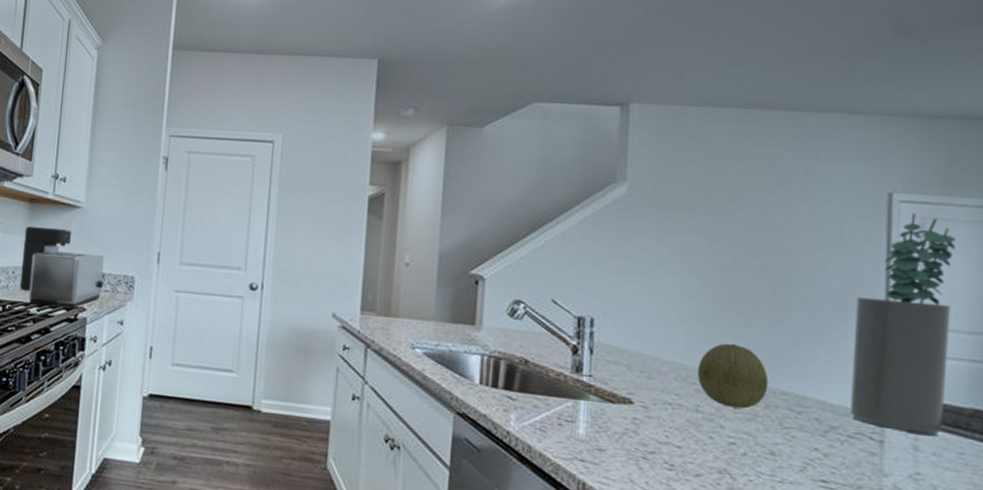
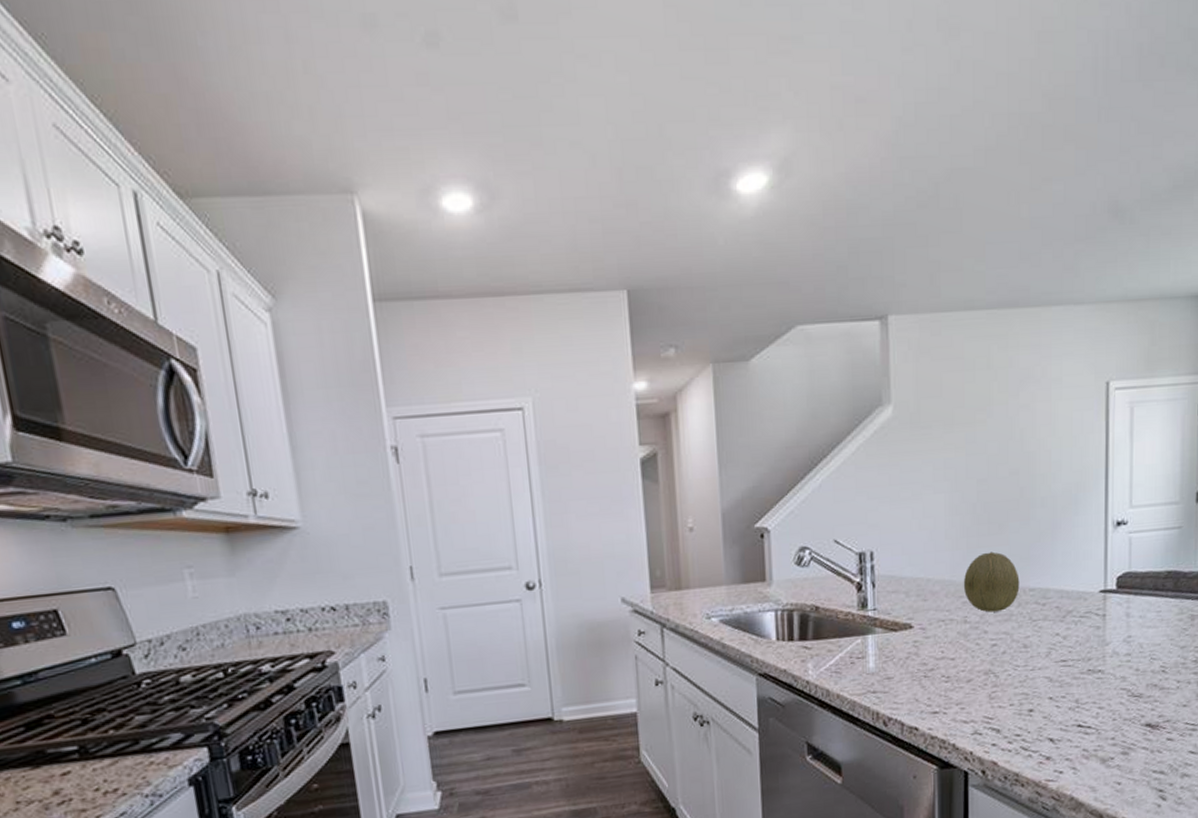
coffee maker: present [19,226,71,290] -> none [228,559,294,645]
toaster: present [29,251,104,309] -> none [248,582,350,661]
vase: present [850,213,957,436] -> none [1082,399,1156,603]

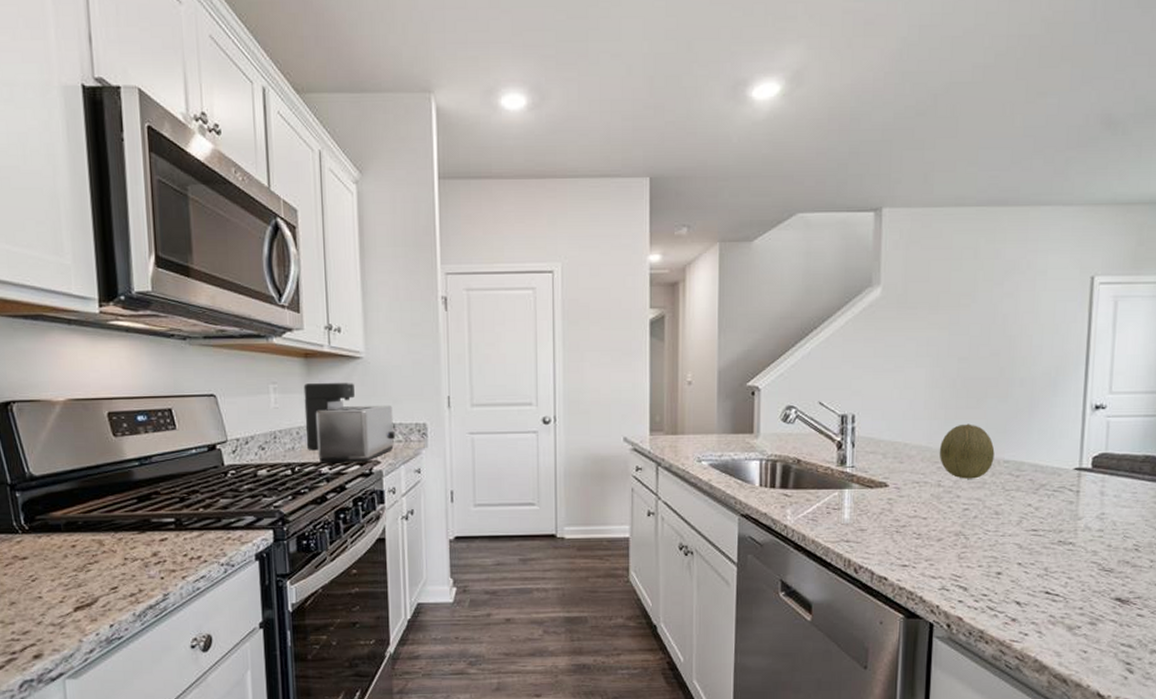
coffee maker: none [228,559,294,645] -> present [303,383,355,450]
toaster: none [248,582,350,661] -> present [316,405,395,464]

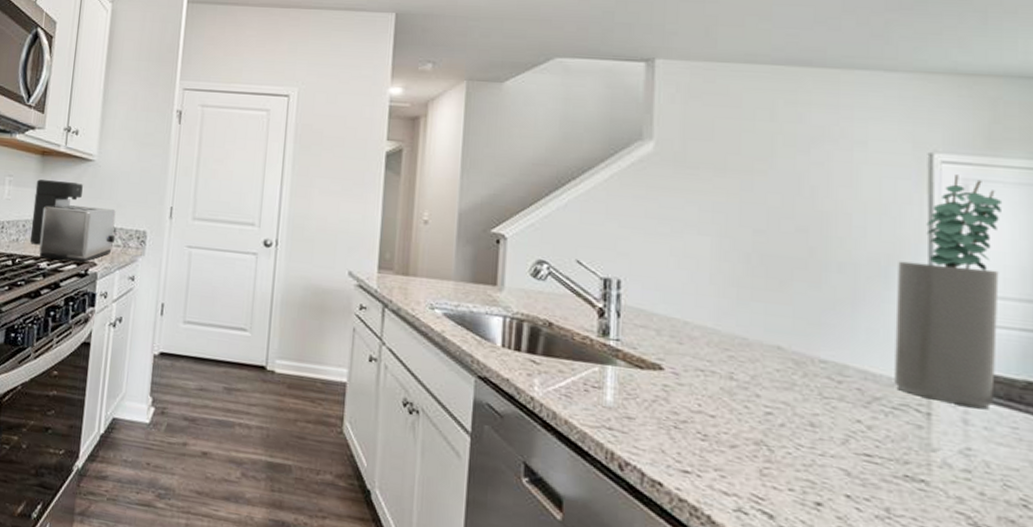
fruit: present [939,424,995,479] -> none [730,307,806,377]
vase: none [1056,293,1141,482] -> present [894,175,1003,409]

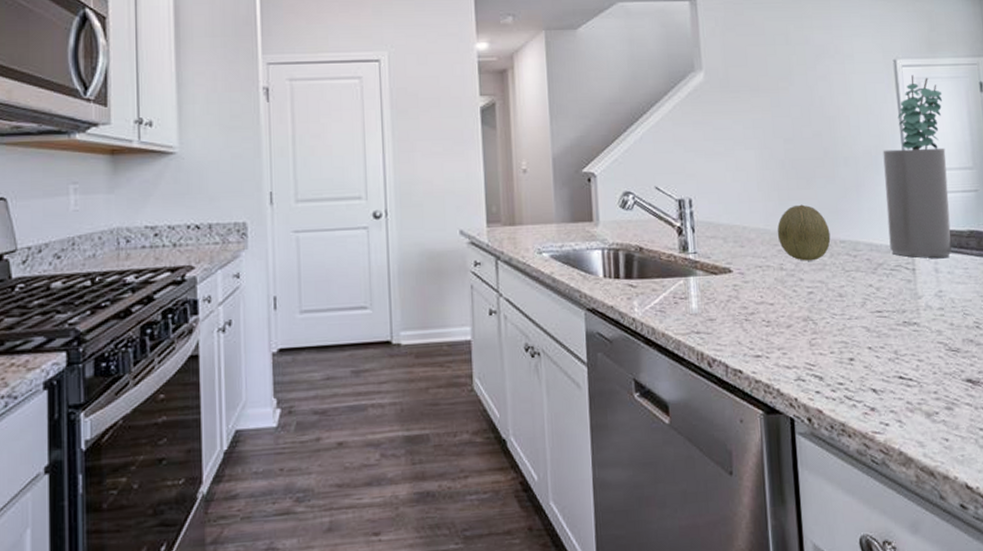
coffee maker: present [29,179,83,244] -> none [108,180,166,256]
toaster: present [39,205,116,263] -> none [122,203,211,272]
fruit: none [730,307,806,377] -> present [777,204,831,261]

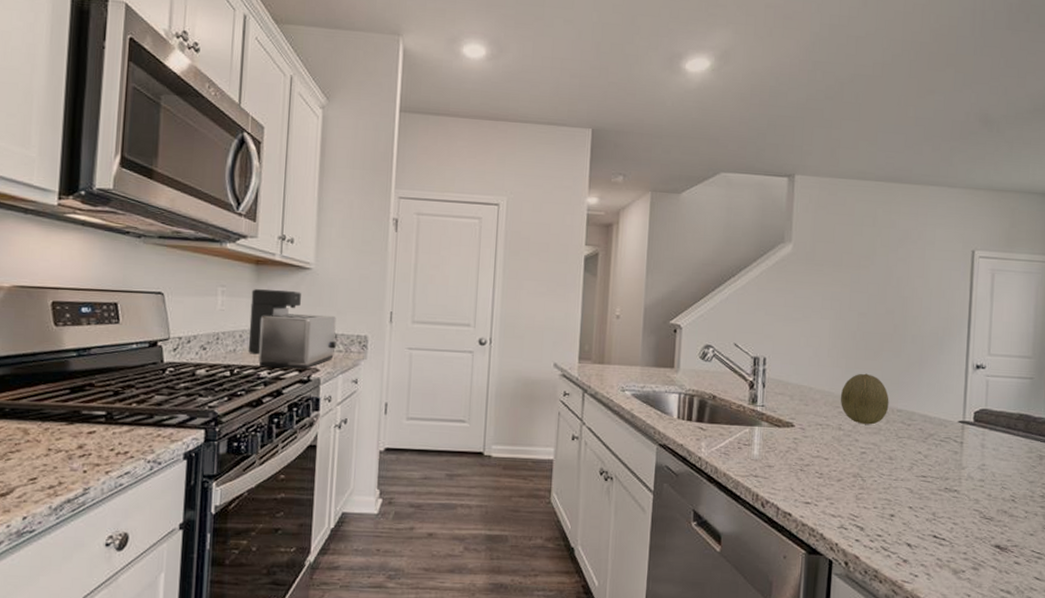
coffee maker: none [108,180,166,256] -> present [248,289,301,353]
toaster: none [122,203,211,272] -> present [258,313,336,370]
vase: present [883,75,952,259] -> none [942,266,1014,436]

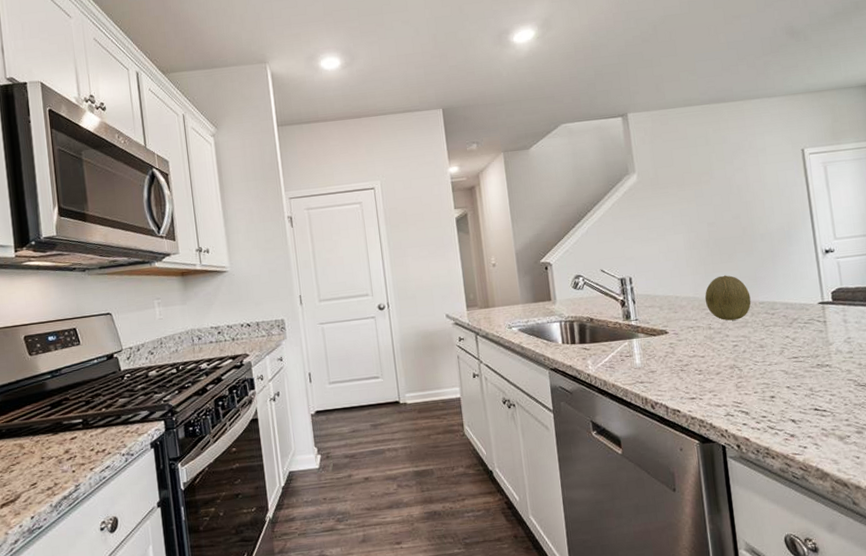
coffee maker: present [248,289,301,353] -> none [182,292,224,351]
toaster: present [258,313,336,370] -> none [194,307,259,361]

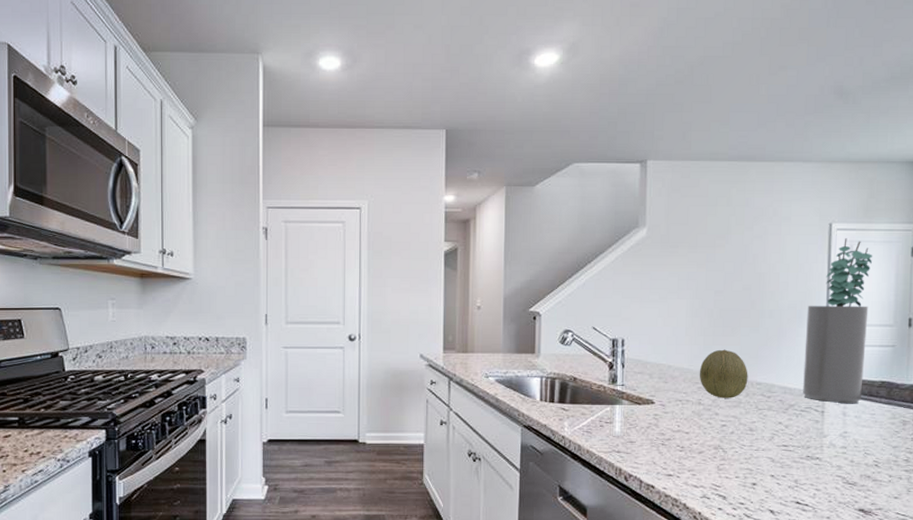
vase: none [794,160,858,312] -> present [803,238,873,404]

